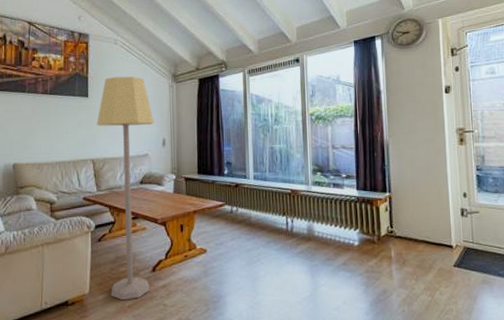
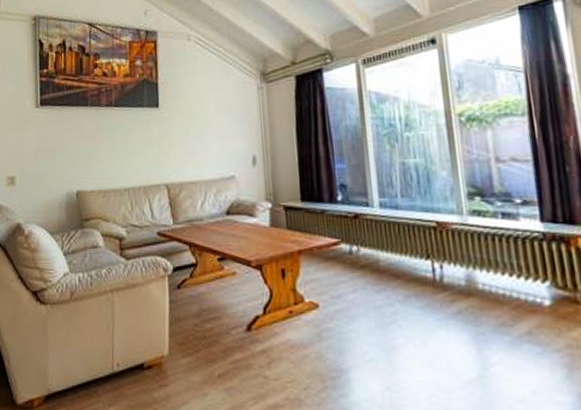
lamp: present [97,76,155,301] -> none [170,78,245,368]

